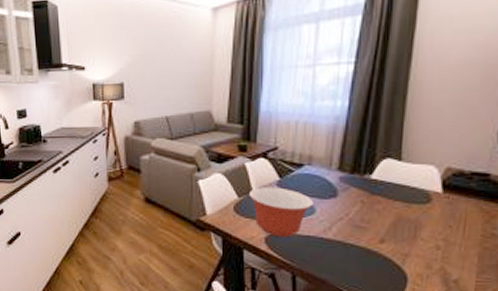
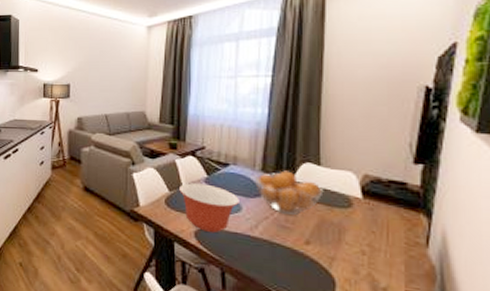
fruit basket: none [329,168,403,214] -> present [254,170,324,215]

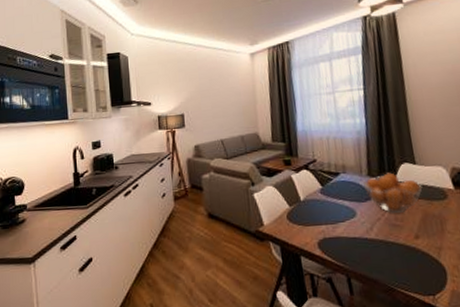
mixing bowl: present [179,183,239,233] -> none [298,194,353,242]

